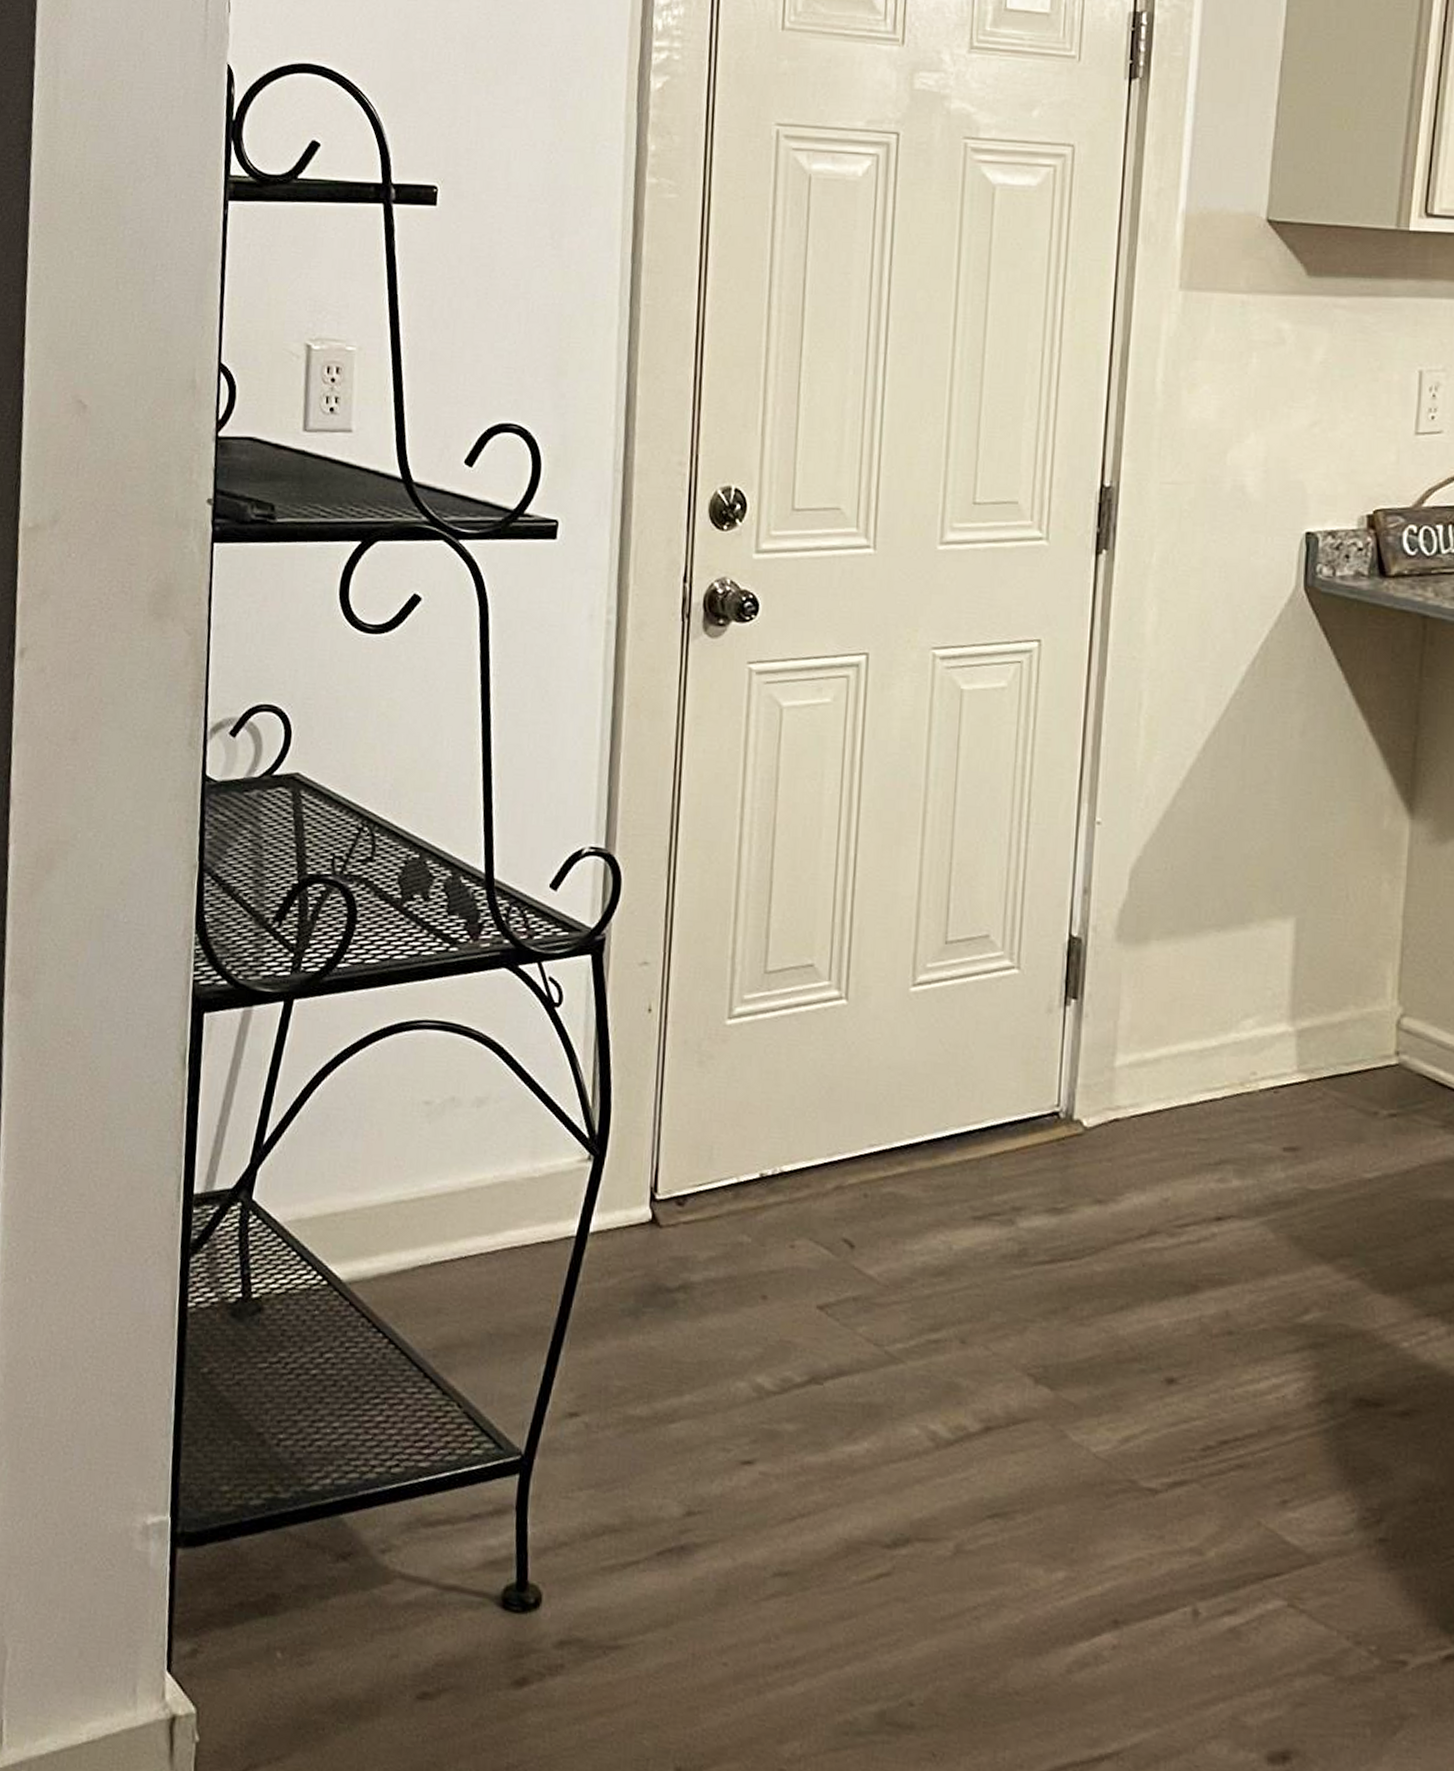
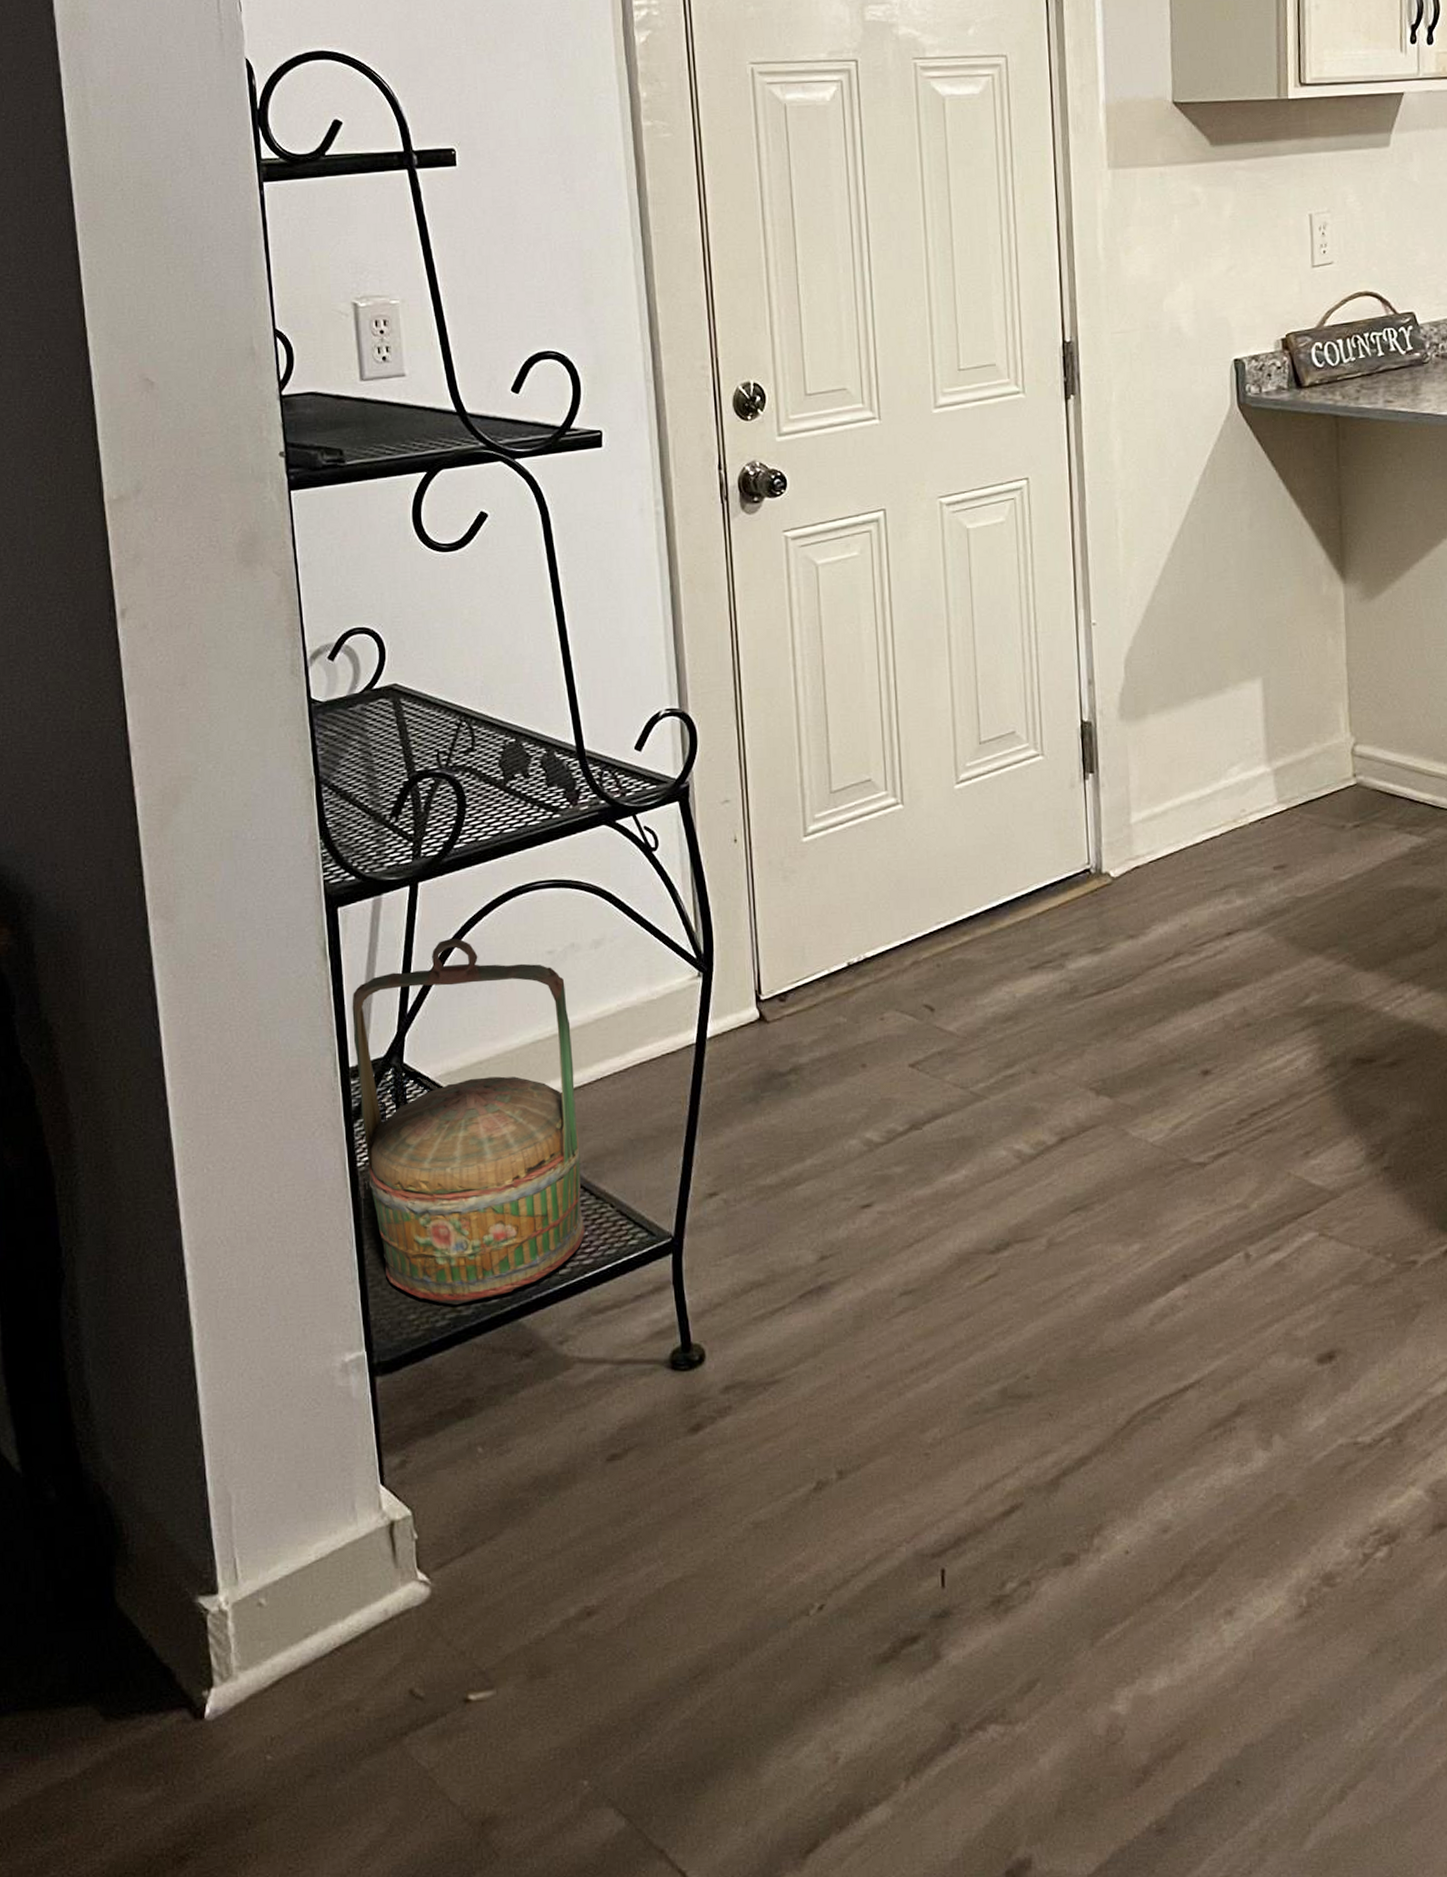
decorative basket: none [197,1067,439,1485] -> present [352,937,585,1305]

